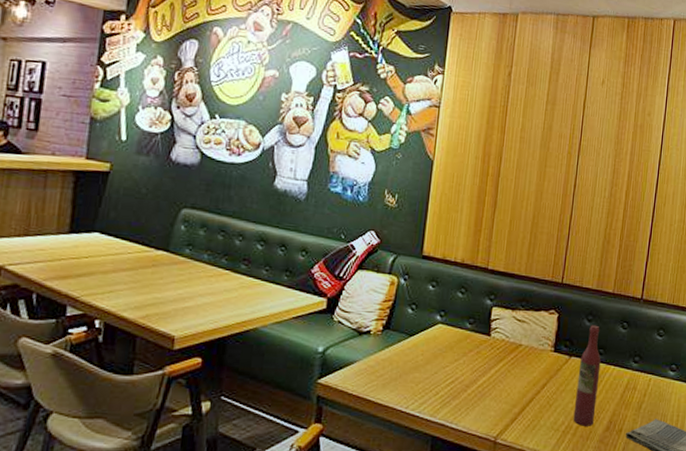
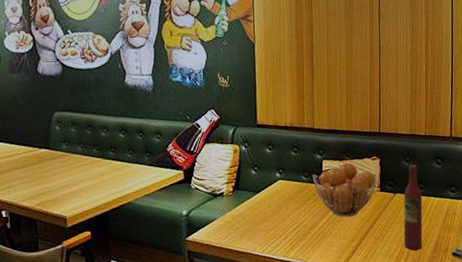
fruit basket: none [478,313,553,377] -> present [312,162,378,217]

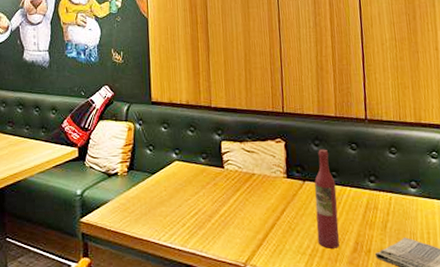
fruit basket: present [312,162,378,217] -> none [210,144,283,205]

